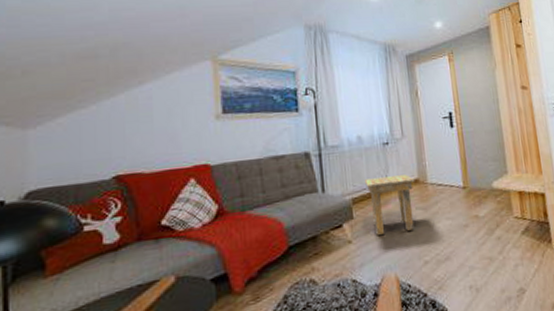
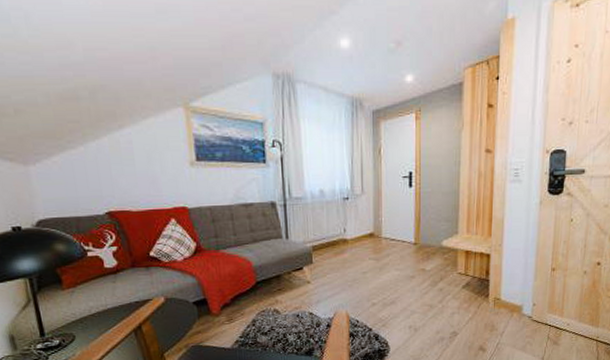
side table: present [365,174,415,235] -> none [325,228,371,278]

